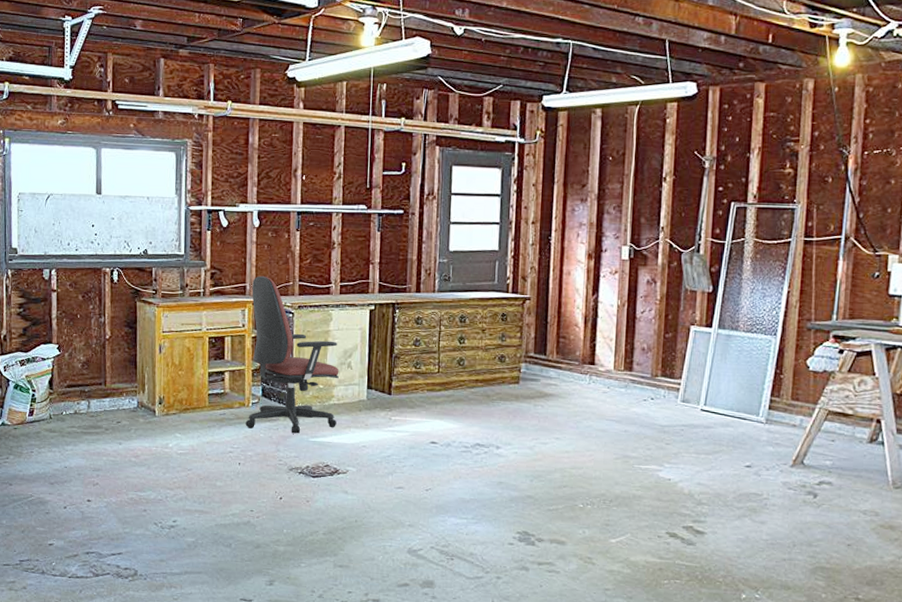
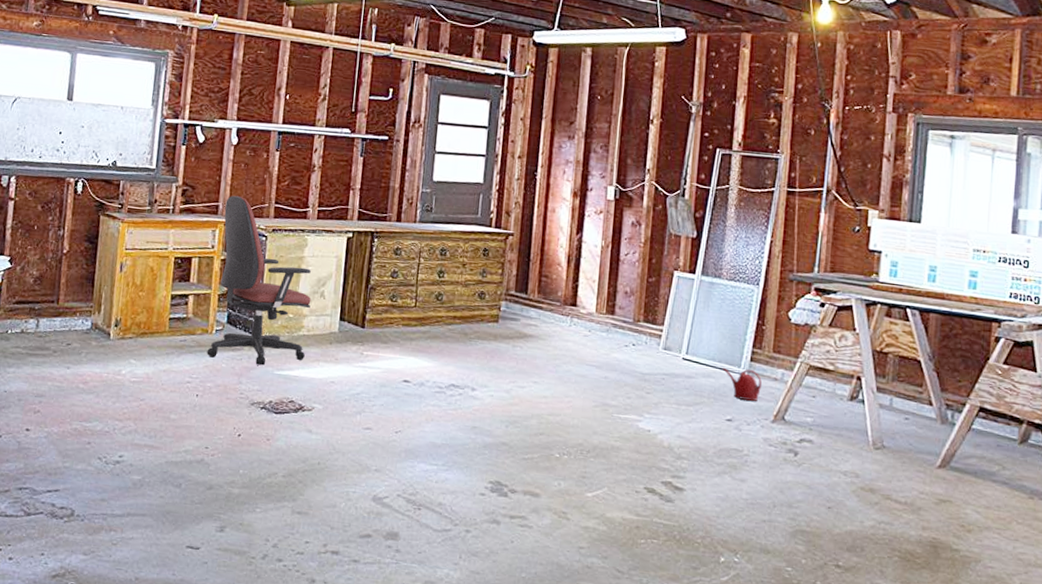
watering can: none [740,416,780,448] -> present [722,367,762,402]

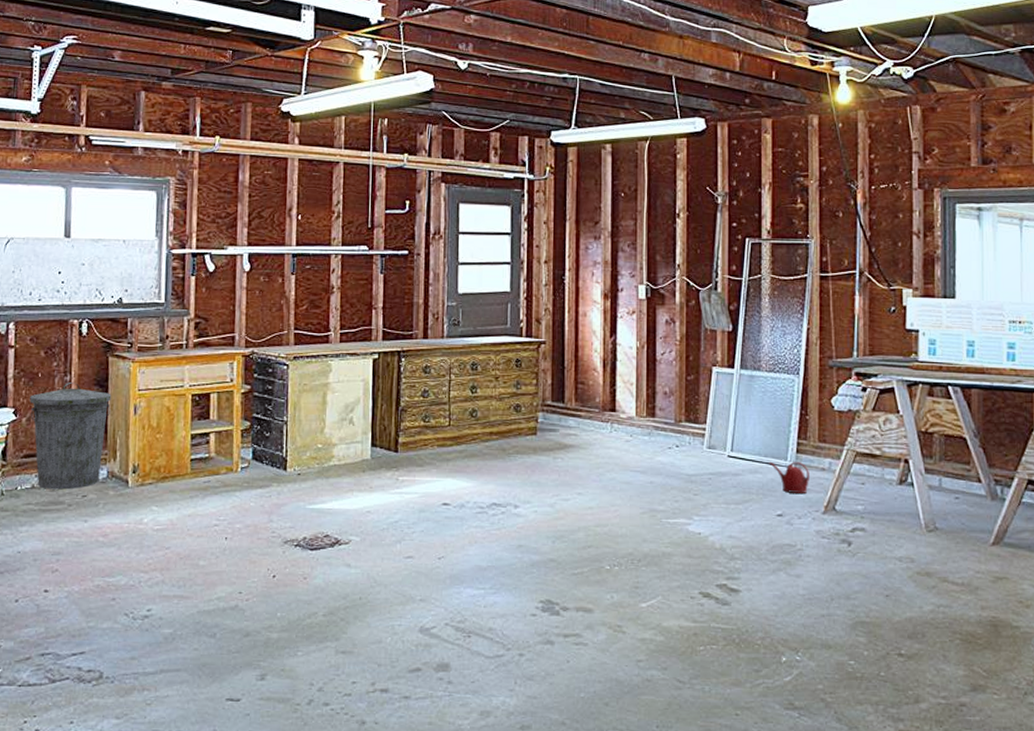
trash can: none [25,237,100,337] -> present [30,382,112,490]
office chair: present [206,195,311,366] -> none [233,324,340,501]

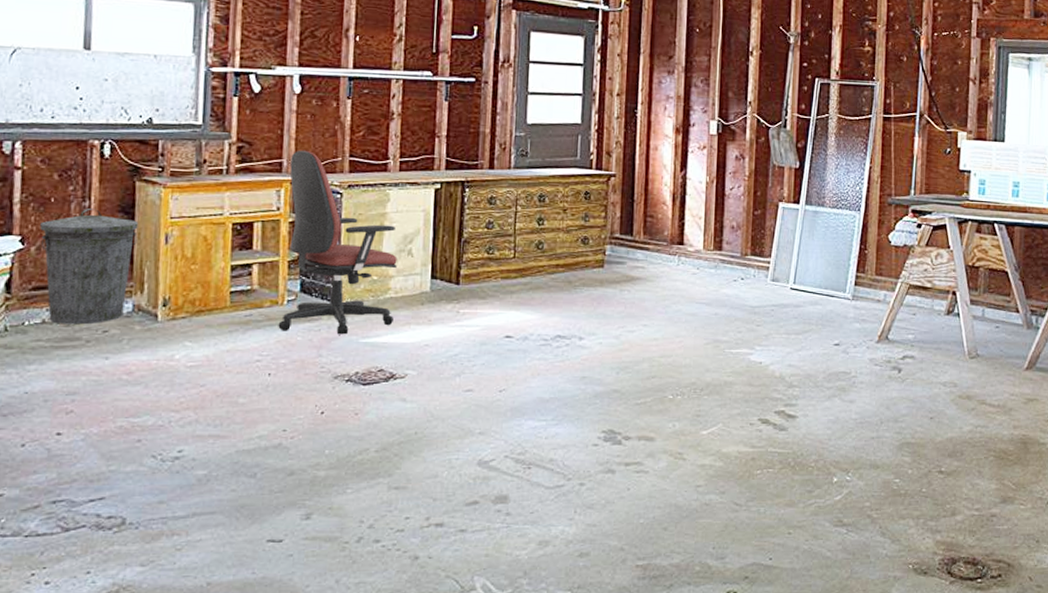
office chair: none [233,324,340,501] -> present [278,150,397,335]
watering can: present [769,461,809,495] -> none [828,293,866,325]

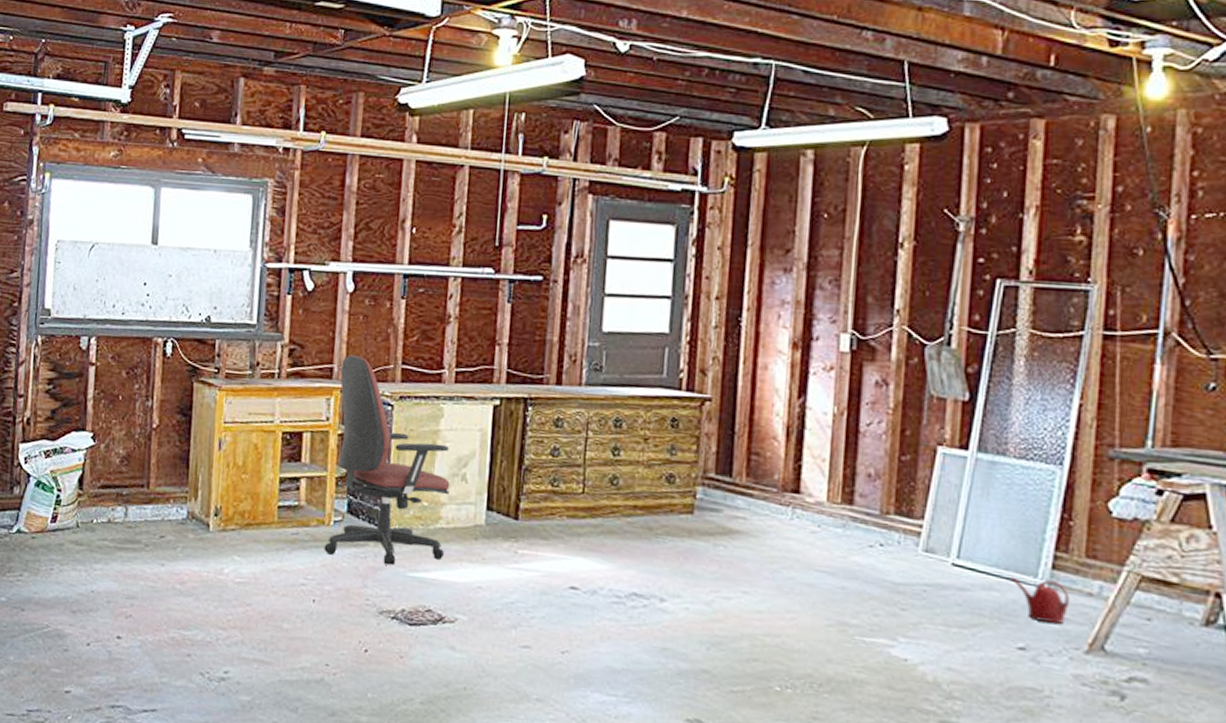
trash can: present [40,209,139,325] -> none [109,408,195,528]
watering can: none [828,293,866,325] -> present [1010,576,1069,625]

